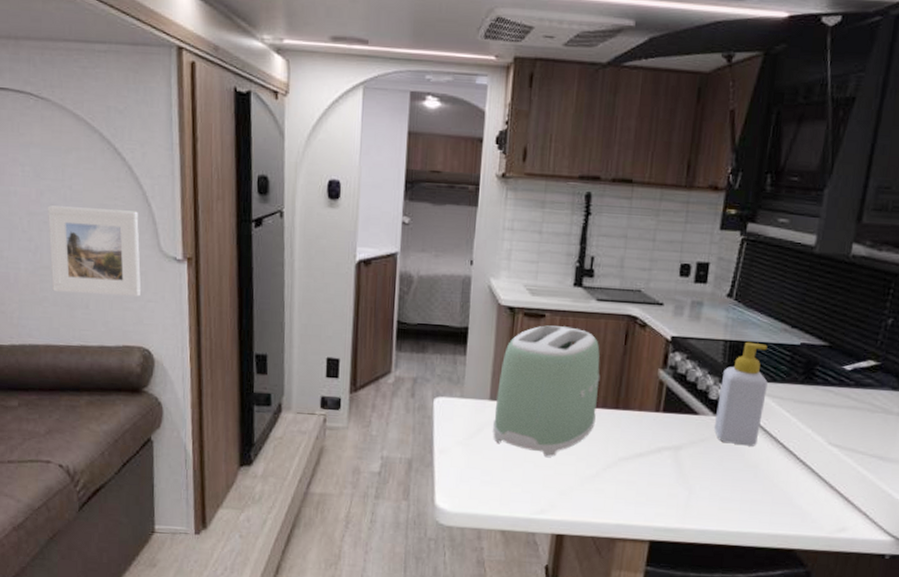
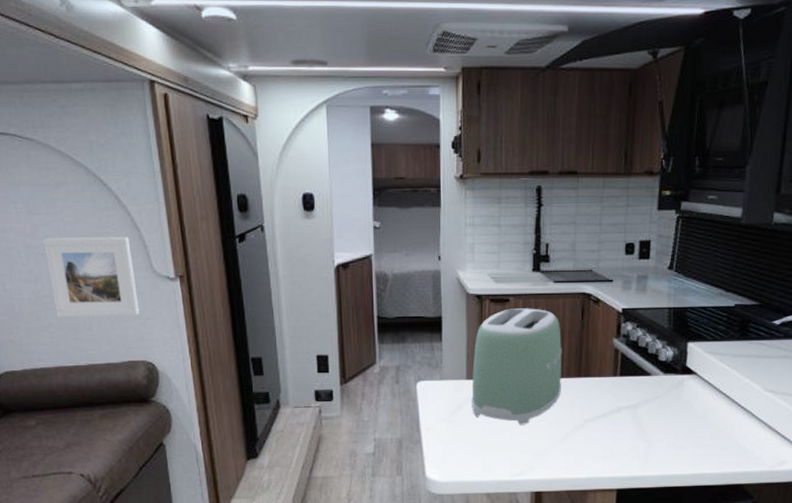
soap bottle: present [713,341,768,447] -> none [665,307,709,399]

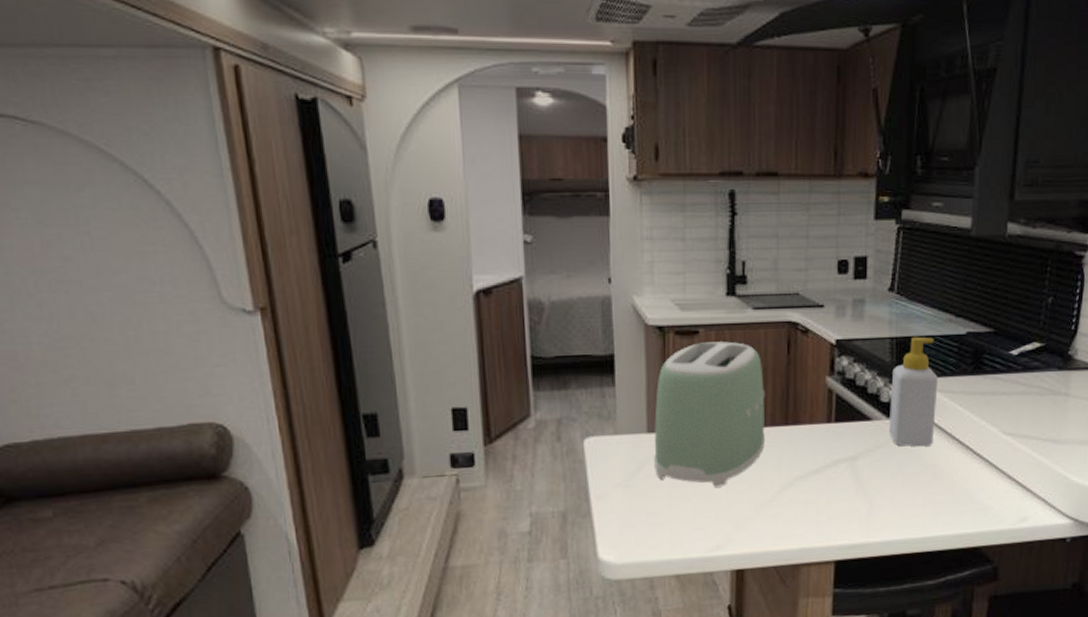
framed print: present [43,237,140,318] -> none [60,256,205,368]
soap bottle: none [665,307,709,399] -> present [888,336,938,447]

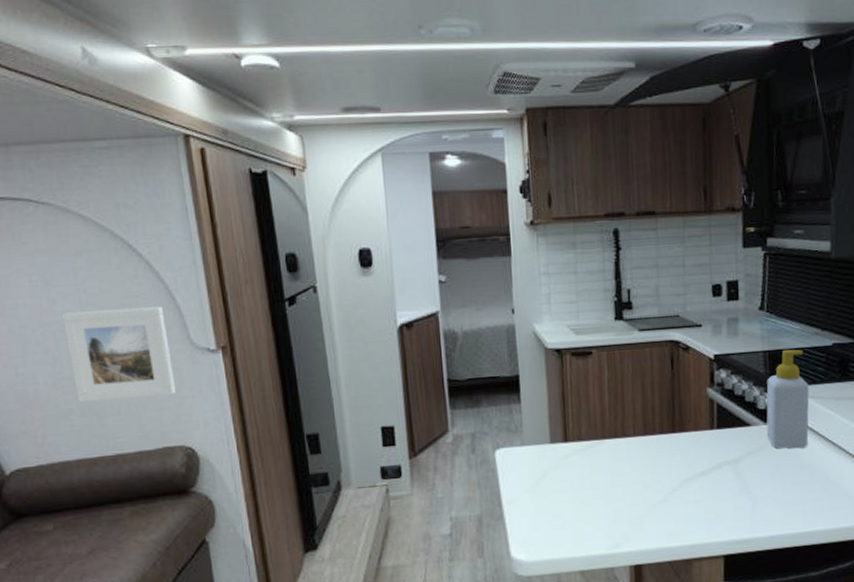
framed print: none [60,256,205,368] -> present [62,306,177,403]
toaster: present [654,341,765,487] -> none [556,360,655,490]

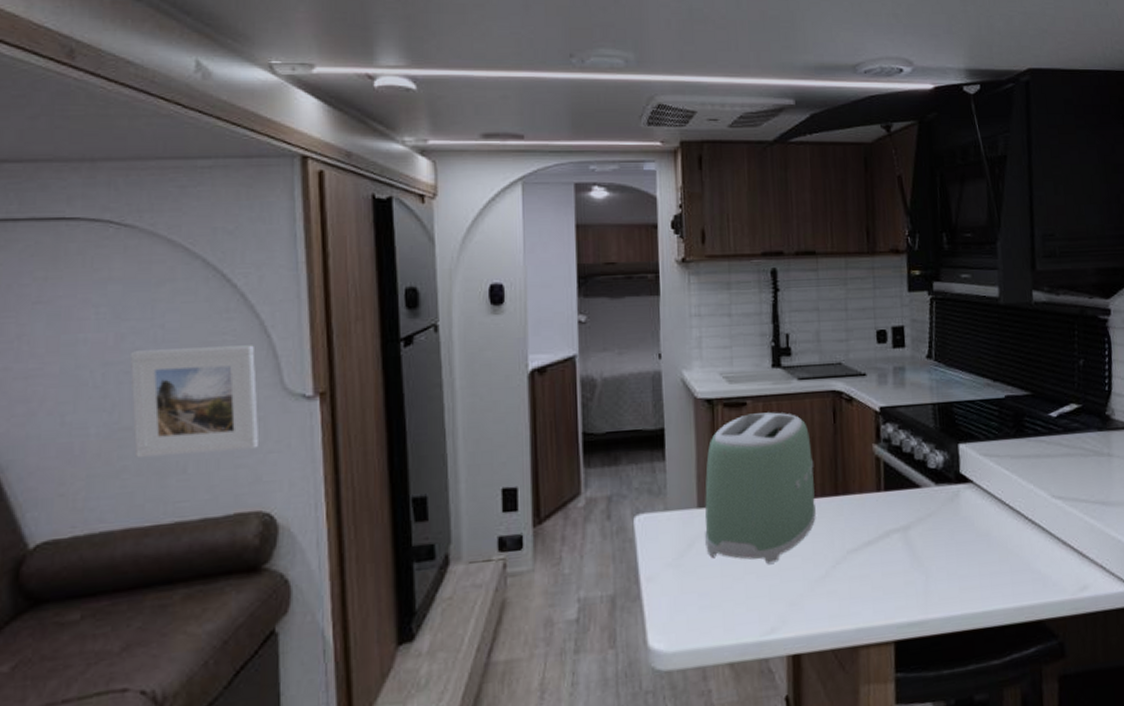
toaster: none [556,360,655,490] -> present [705,412,816,564]
soap bottle: present [766,349,810,449] -> none [937,401,984,514]

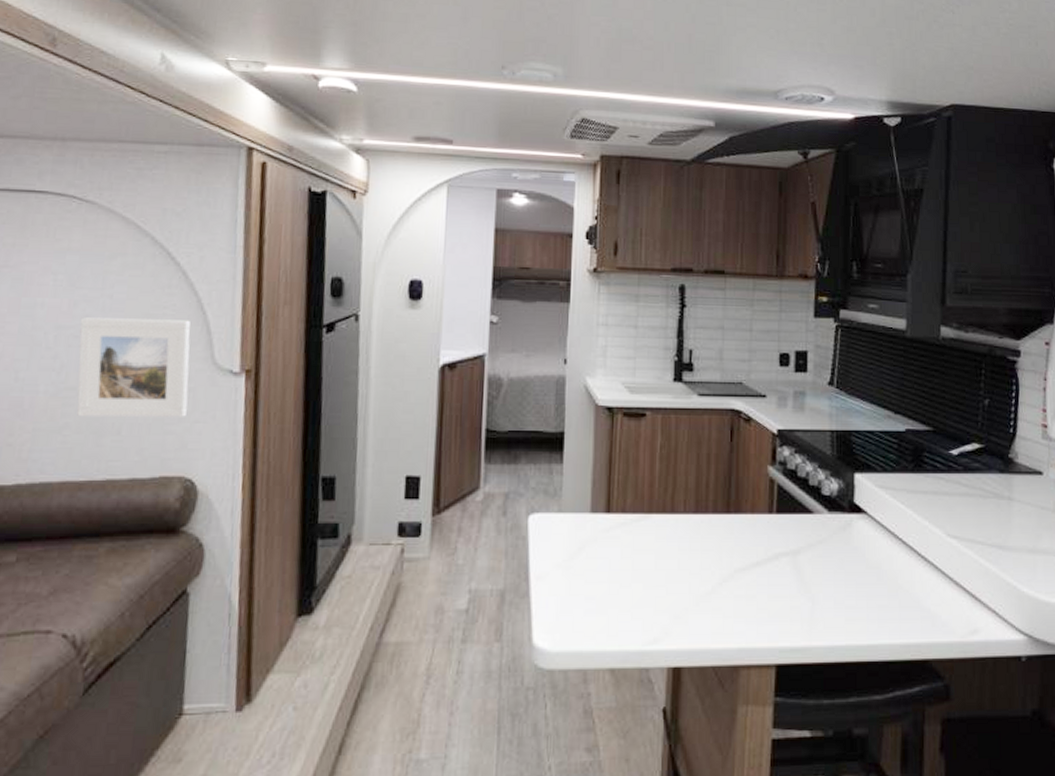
toaster: present [705,412,816,564] -> none [596,425,708,574]

